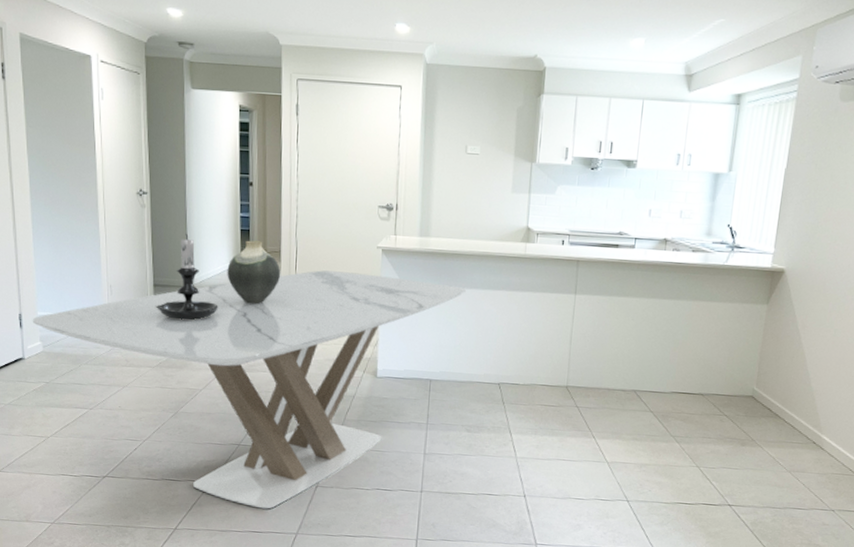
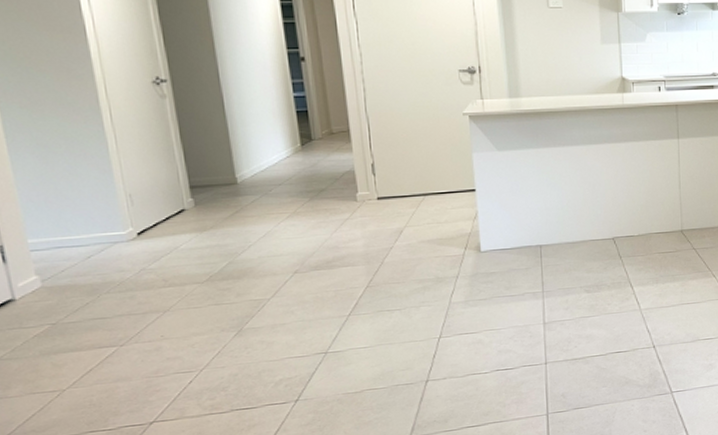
dining table: present [32,270,466,509] -> none [20,143,566,419]
candle holder: present [155,234,219,321] -> none [195,123,280,223]
vase: present [227,240,281,305] -> none [284,122,353,194]

